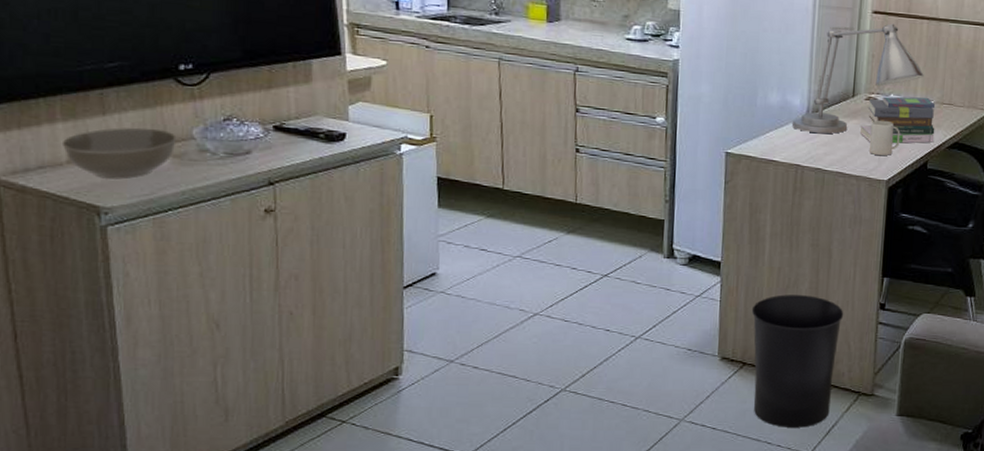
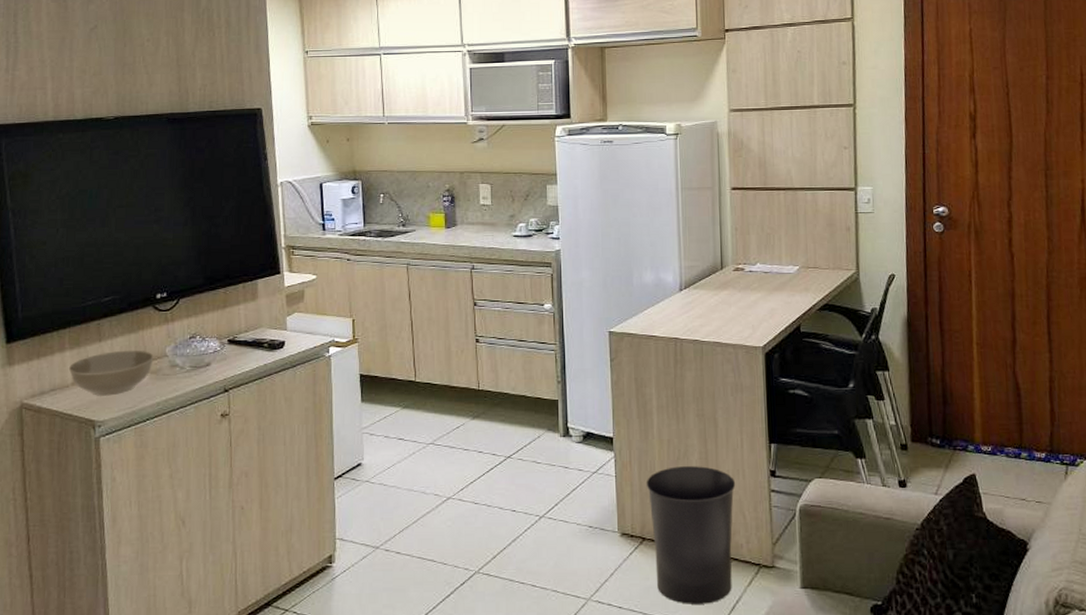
desk lamp: present [793,23,924,134] -> none [668,197,787,306]
books: present [860,96,935,144] -> none [731,263,804,310]
mug: present [869,120,901,156] -> none [741,288,771,324]

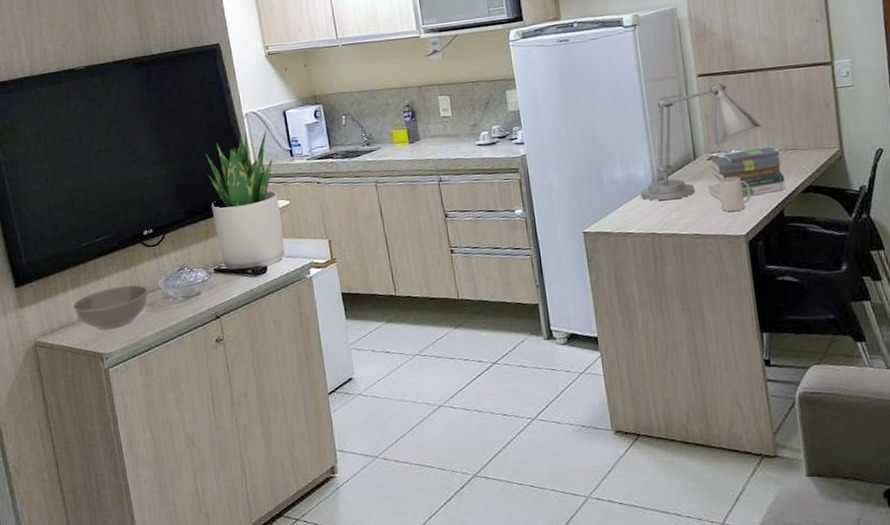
planter: none [232,200,306,344] -> present [206,129,285,271]
waste bin: present [646,466,736,604] -> none [635,360,735,498]
desk lamp: none [668,197,787,306] -> present [641,82,762,201]
books: none [731,263,804,310] -> present [707,146,785,199]
mug: none [741,288,771,324] -> present [717,176,751,212]

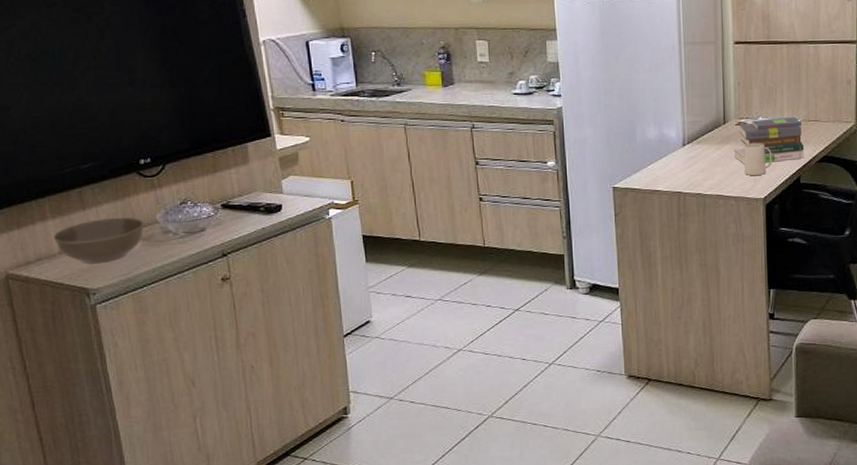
planter: present [206,129,285,271] -> none [216,59,302,208]
desk lamp: present [641,82,762,201] -> none [671,51,788,161]

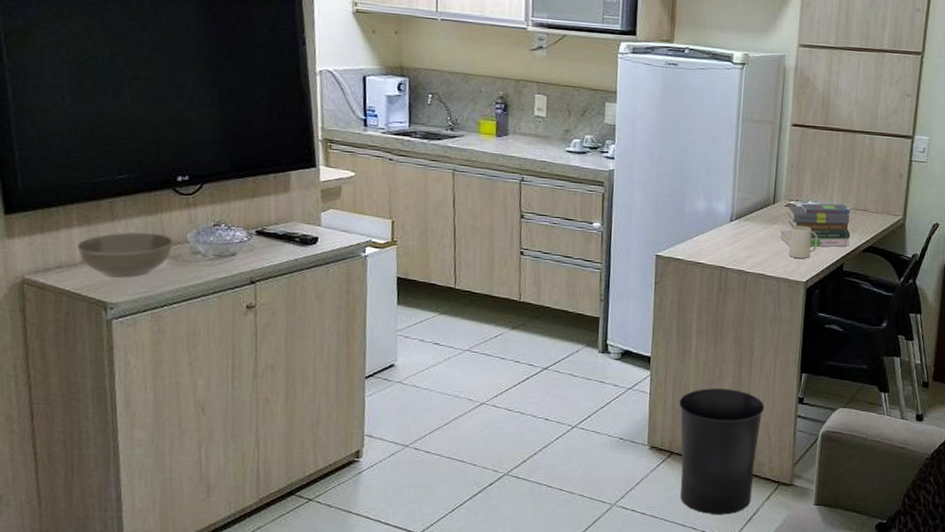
waste bin: none [651,312,737,436] -> present [678,388,765,515]

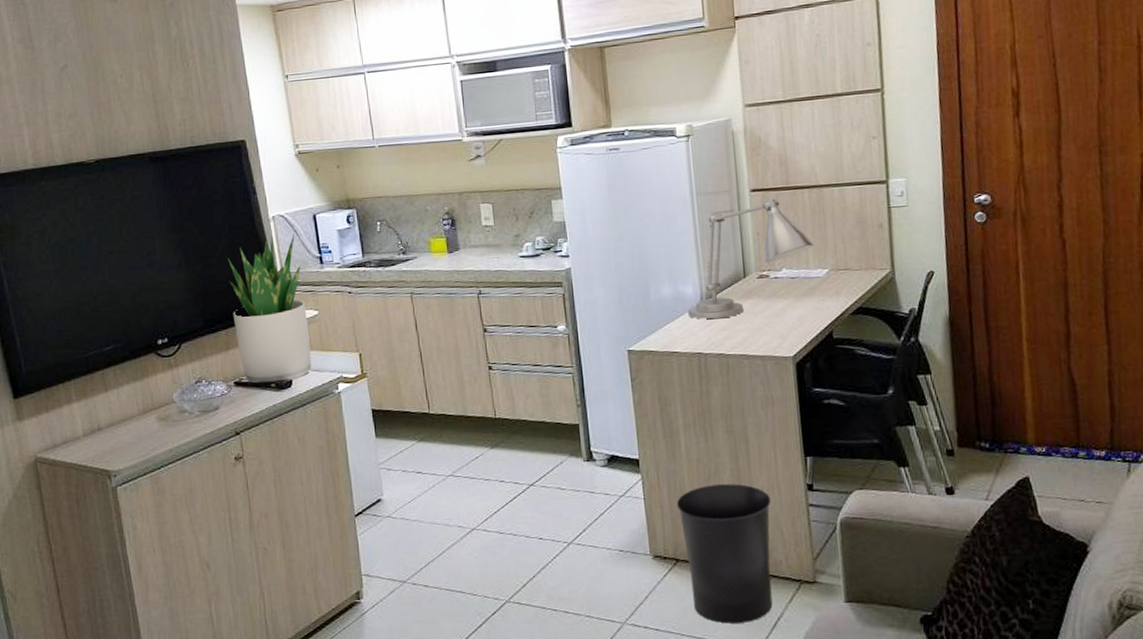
bowl: present [77,232,173,278] -> none [79,397,162,446]
planter: none [263,89,343,238] -> present [228,233,312,385]
desk lamp: none [718,135,840,238] -> present [688,198,814,319]
books: present [780,203,851,247] -> none [756,266,835,319]
mug: present [789,225,818,259] -> none [766,295,800,333]

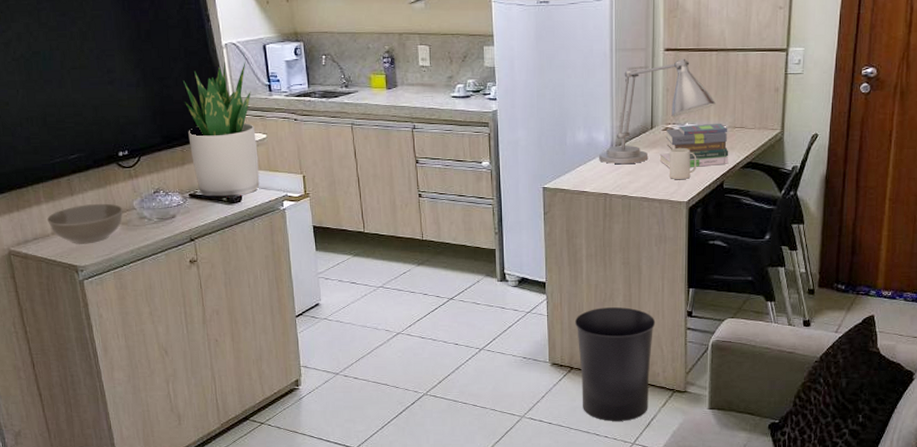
bowl: none [79,397,162,446] -> present [47,203,123,244]
books: none [756,266,835,319] -> present [659,123,729,167]
mug: none [766,295,800,333] -> present [669,147,697,180]

